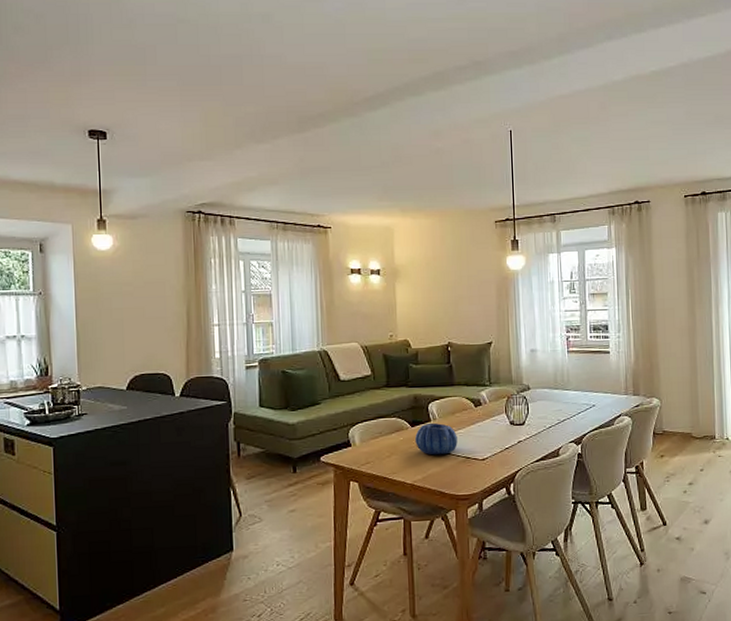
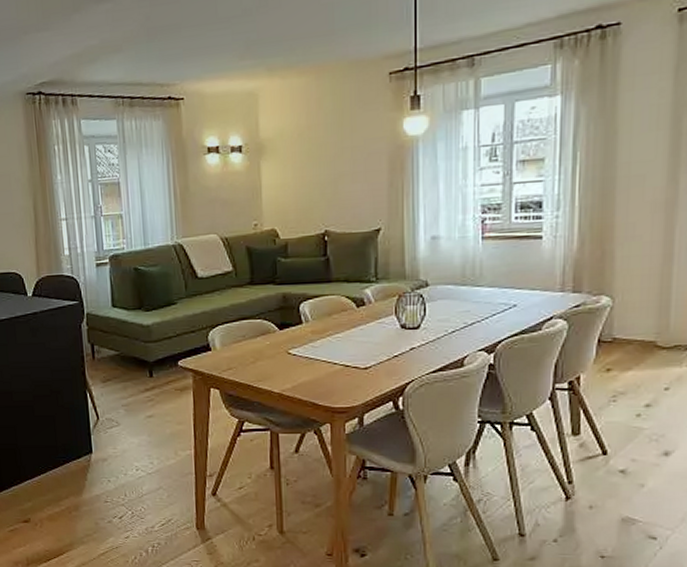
decorative bowl: present [415,422,458,455] -> none [284,325,334,362]

